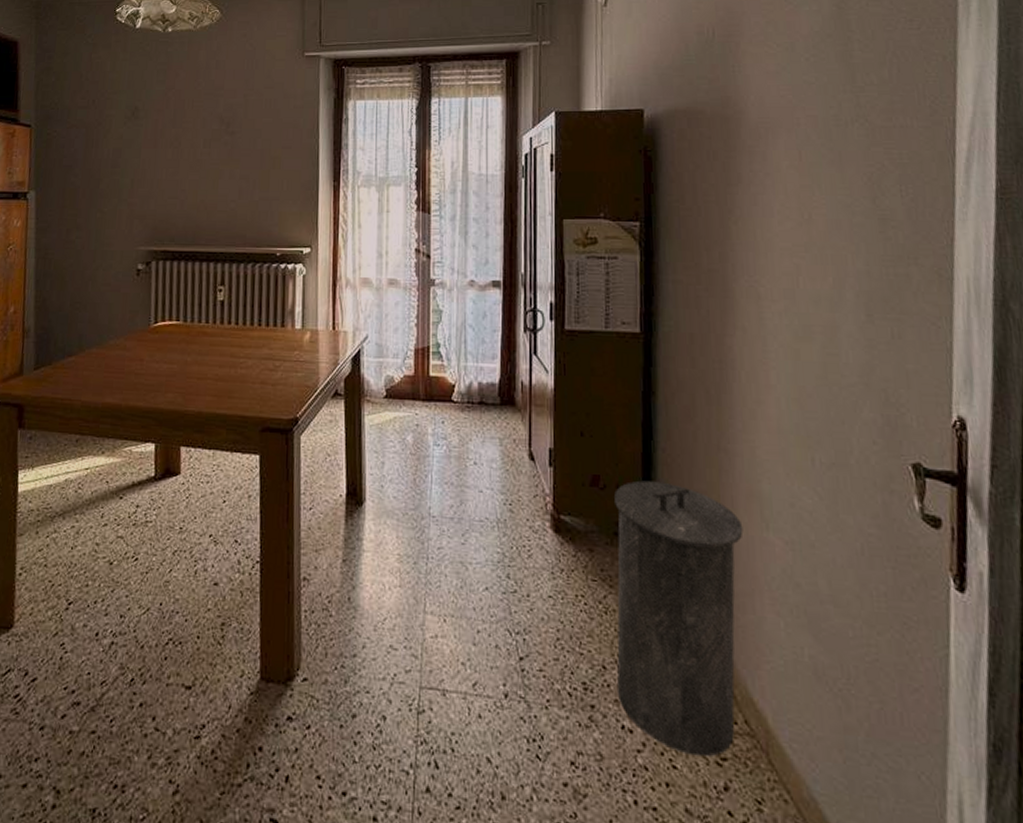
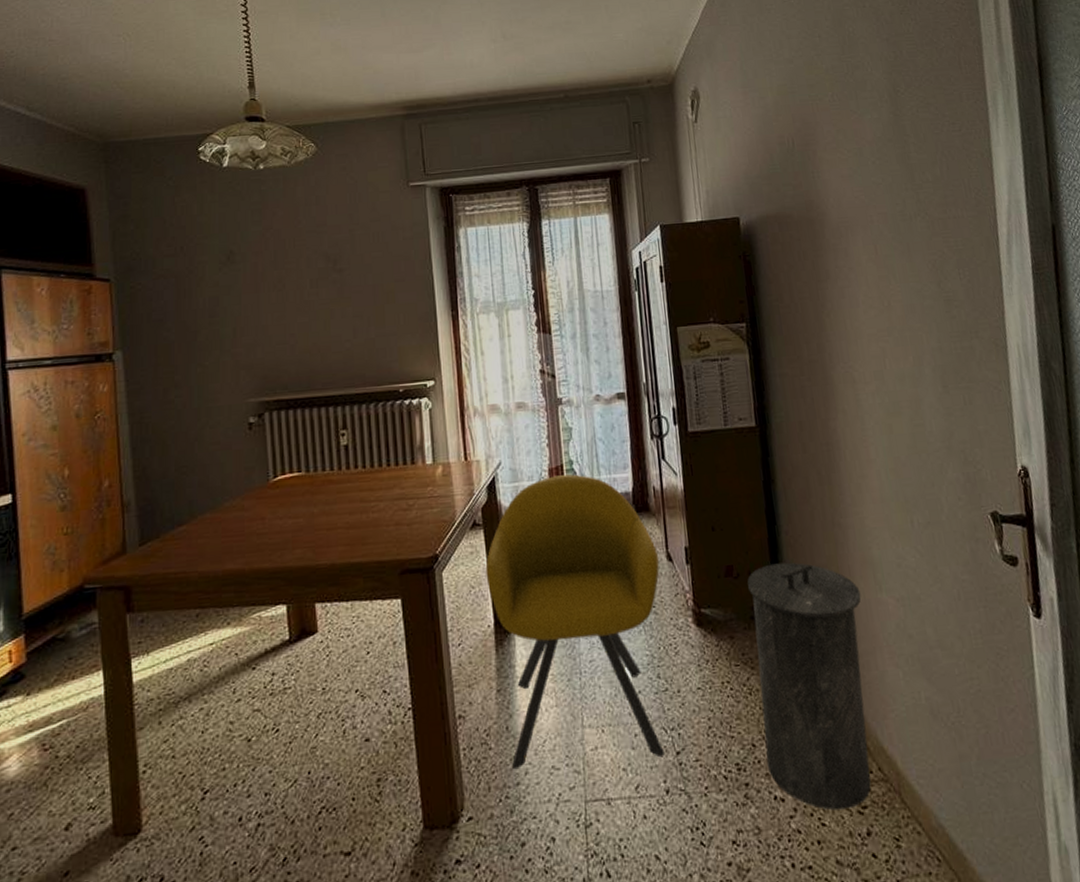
chair: none [342,357,521,660] -> present [485,474,664,770]

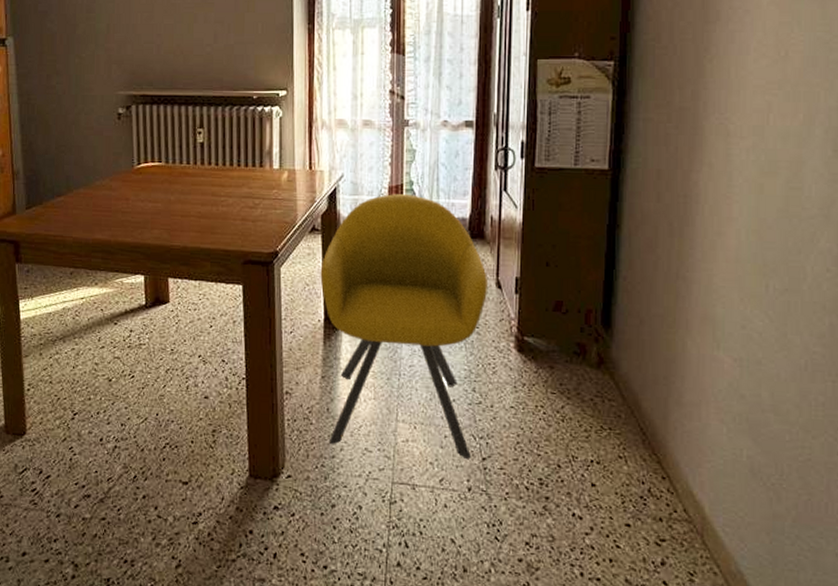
trash bin: present [747,562,871,811] -> none [569,306,695,539]

